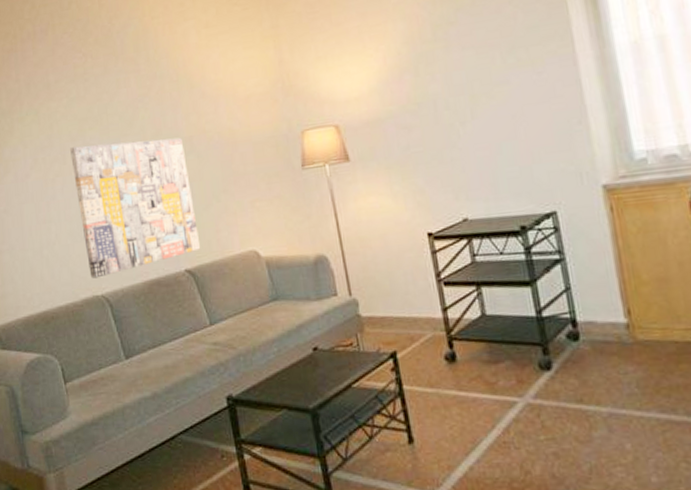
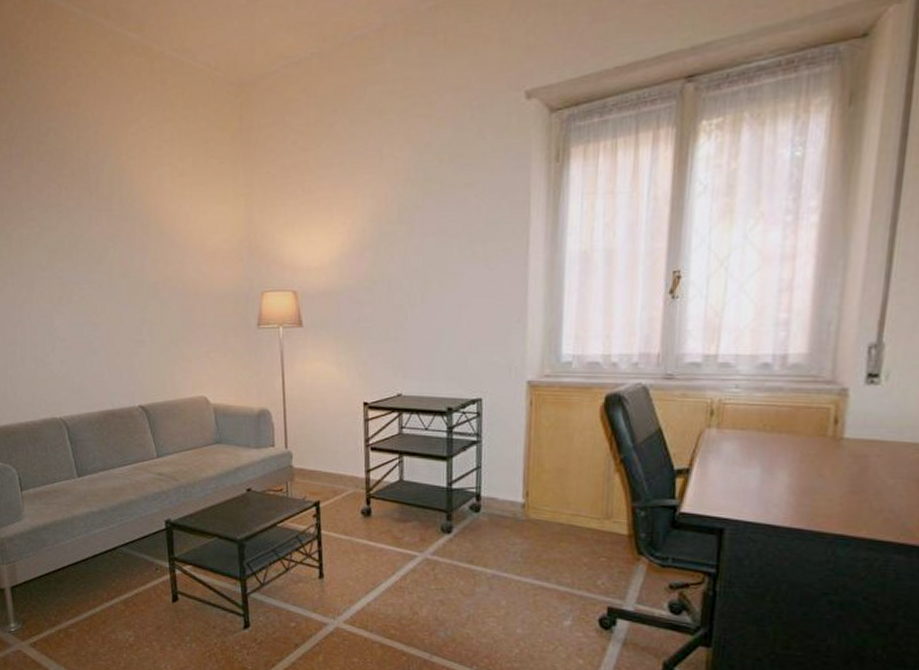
wall art: present [70,137,201,279] -> none [39,276,155,402]

